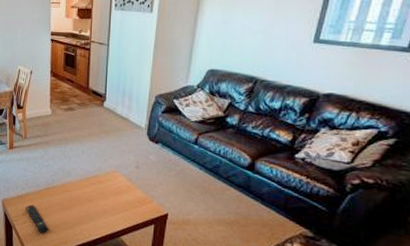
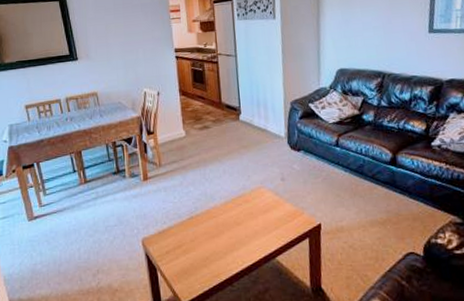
remote control: present [25,205,49,233] -> none [169,239,198,270]

